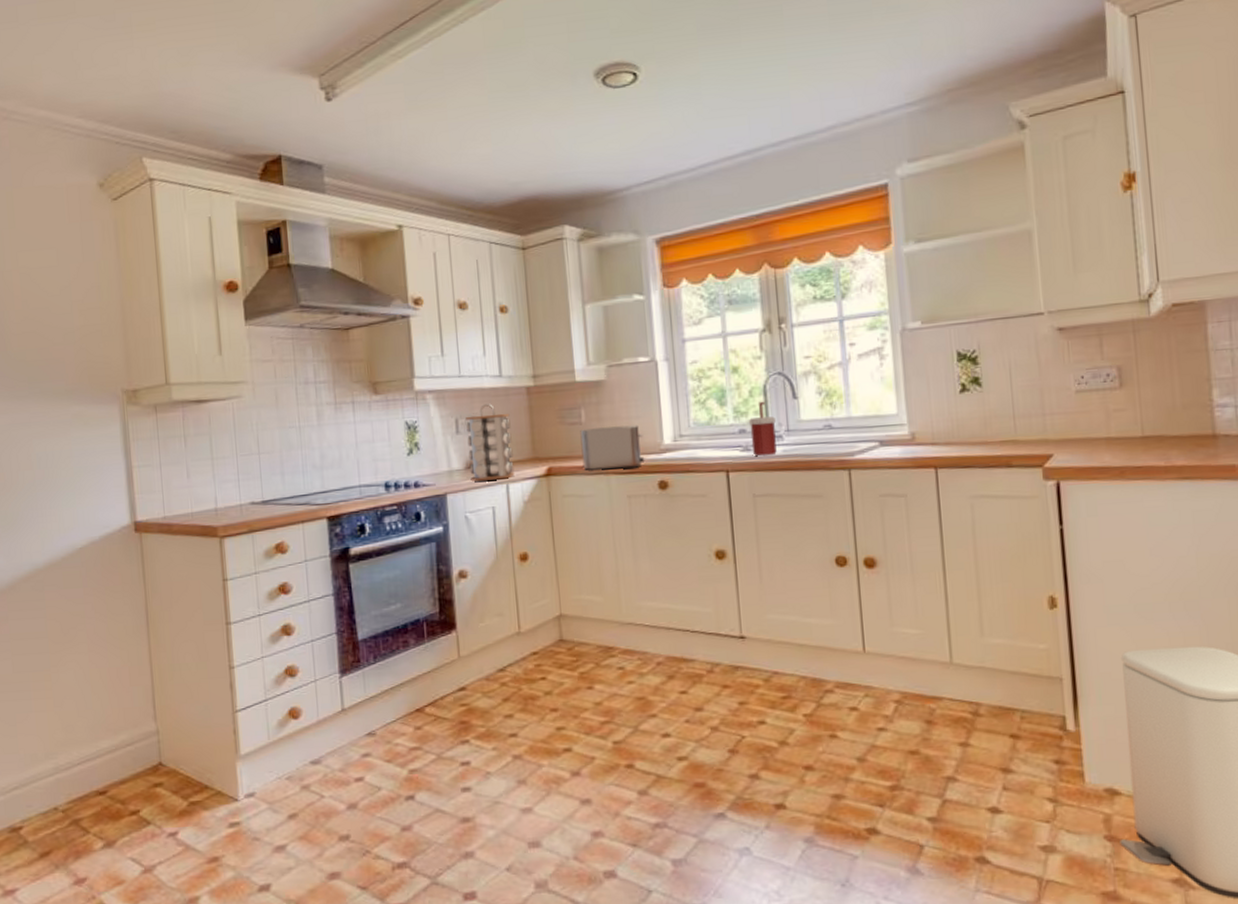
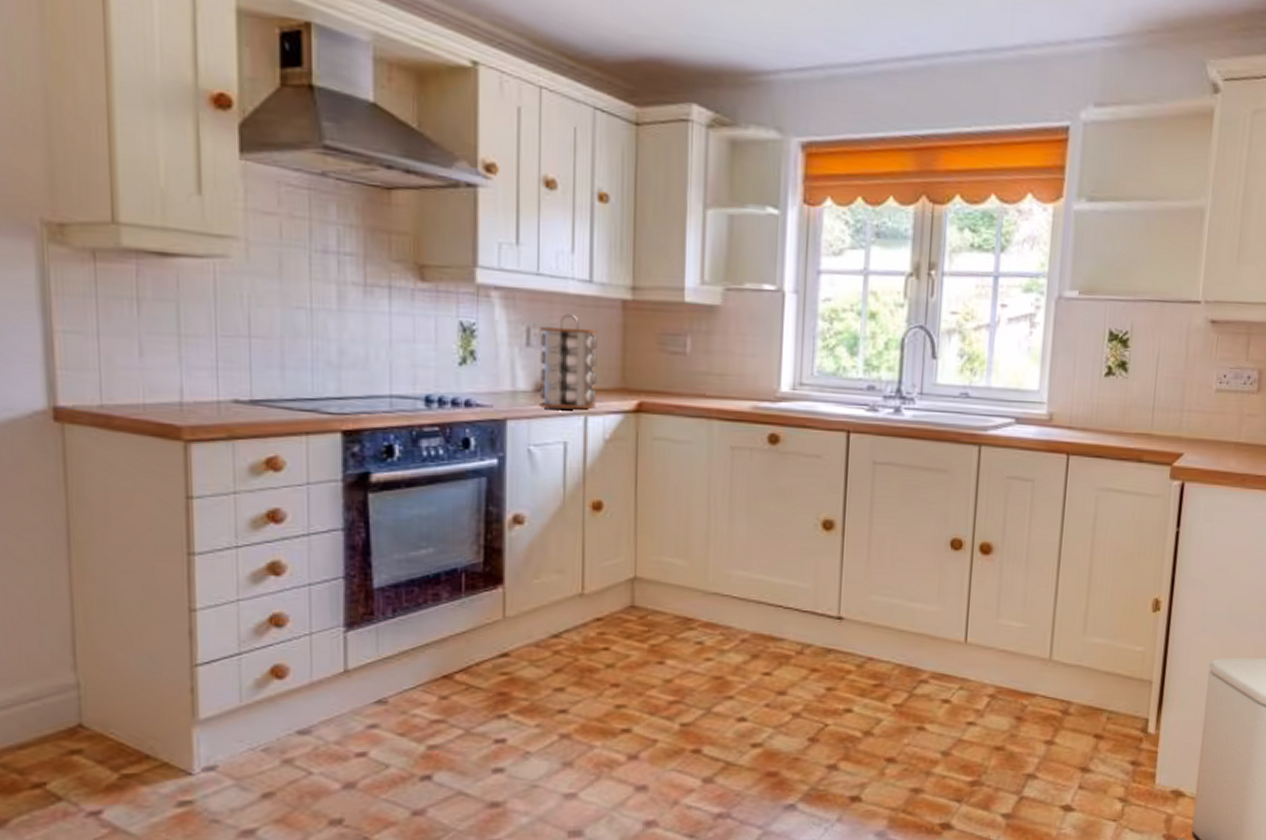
toaster: present [580,425,645,472] -> none [680,361,758,415]
soap dispenser: present [748,401,777,457] -> none [878,356,910,420]

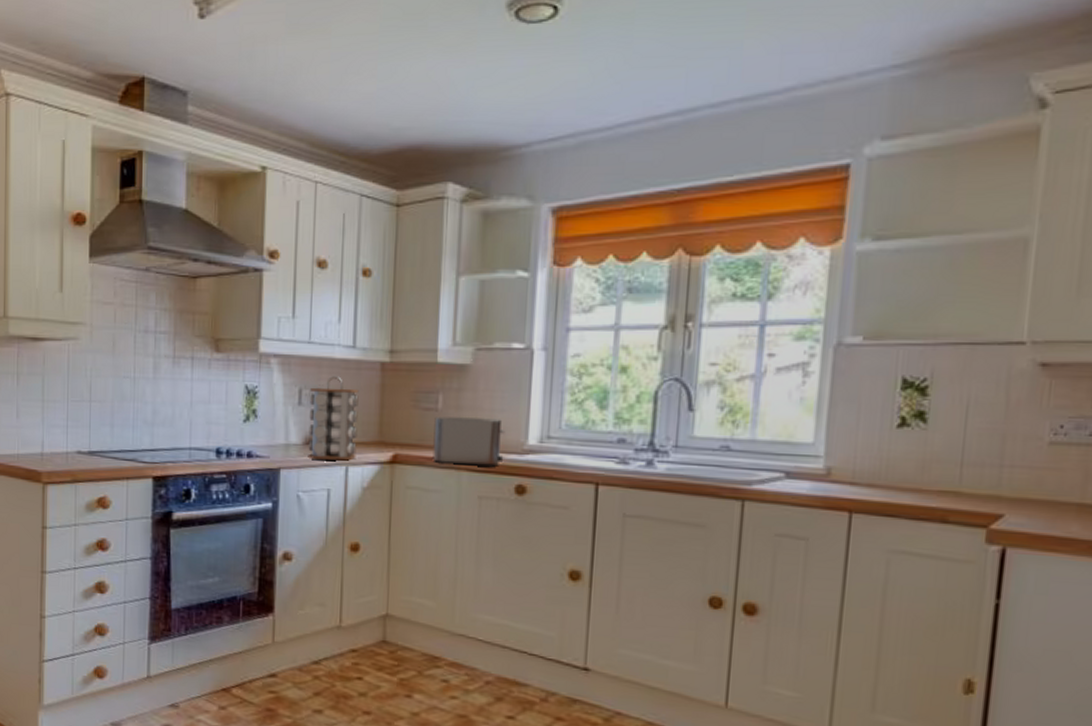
toaster: none [680,361,758,415] -> present [431,416,506,467]

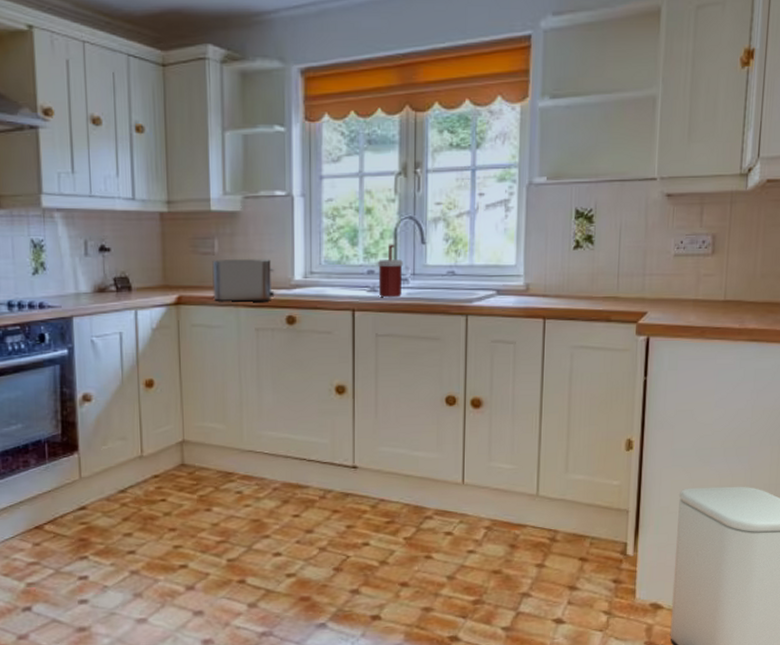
spice rack: present [308,376,359,462] -> none [95,227,144,307]
soap dispenser: none [629,409,663,473] -> present [377,244,403,298]

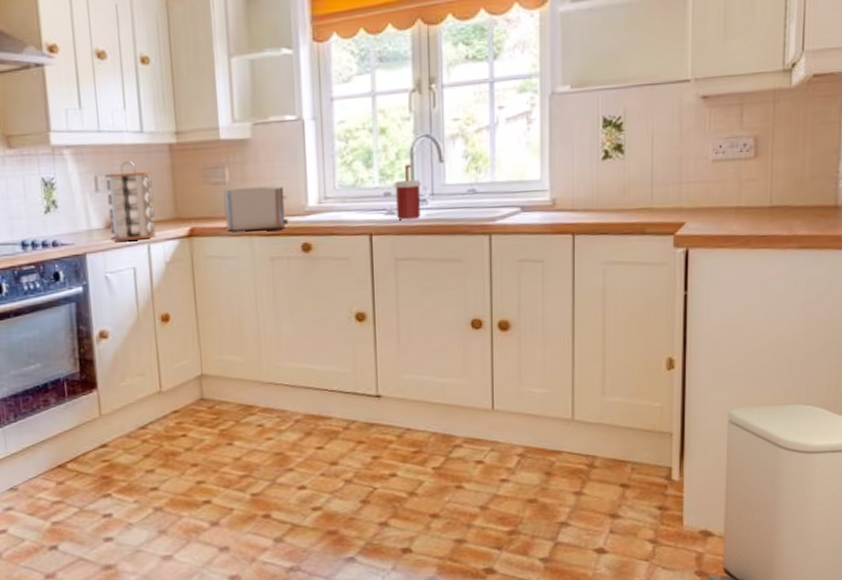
spice rack: none [95,227,144,307] -> present [105,161,156,242]

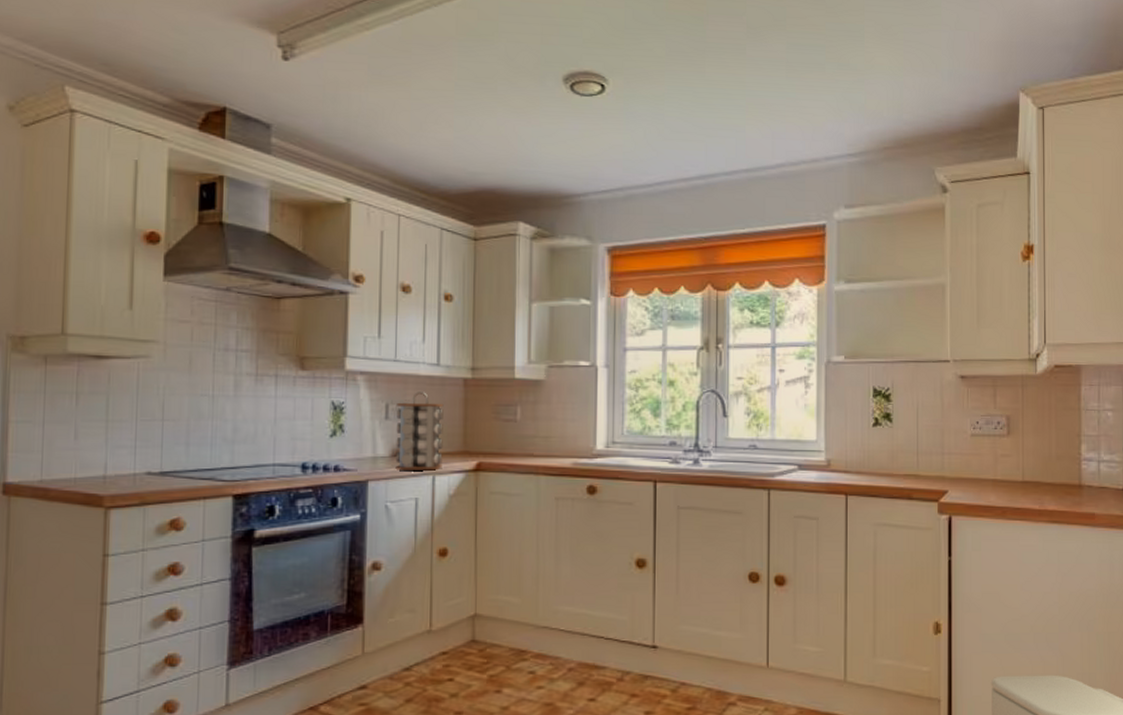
toaster: present [224,186,289,234] -> none [512,427,577,471]
soap dispenser: present [393,164,421,221] -> none [679,416,705,470]

